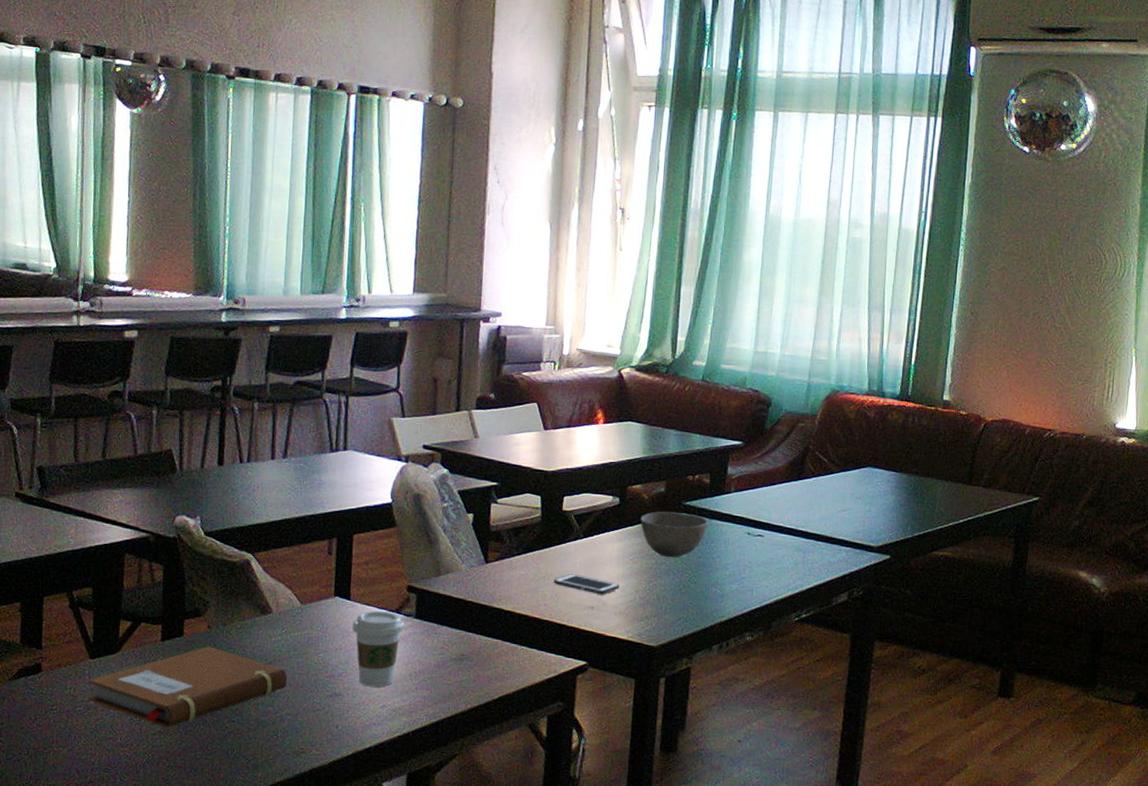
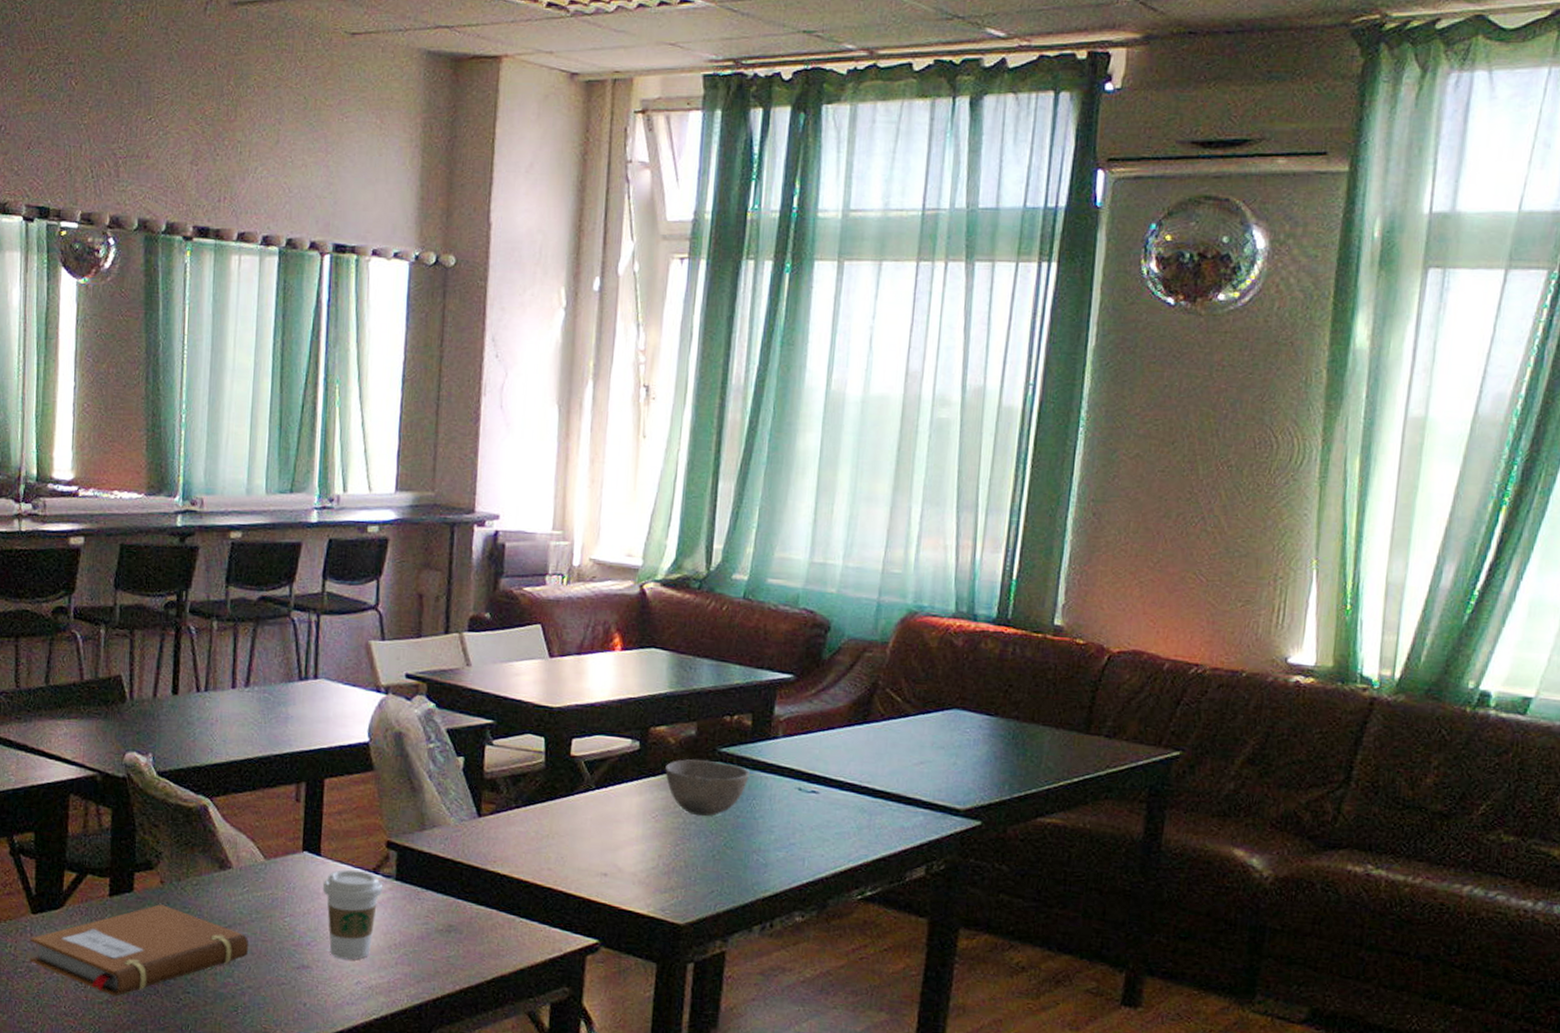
cell phone: present [554,573,620,595] -> none [559,832,639,859]

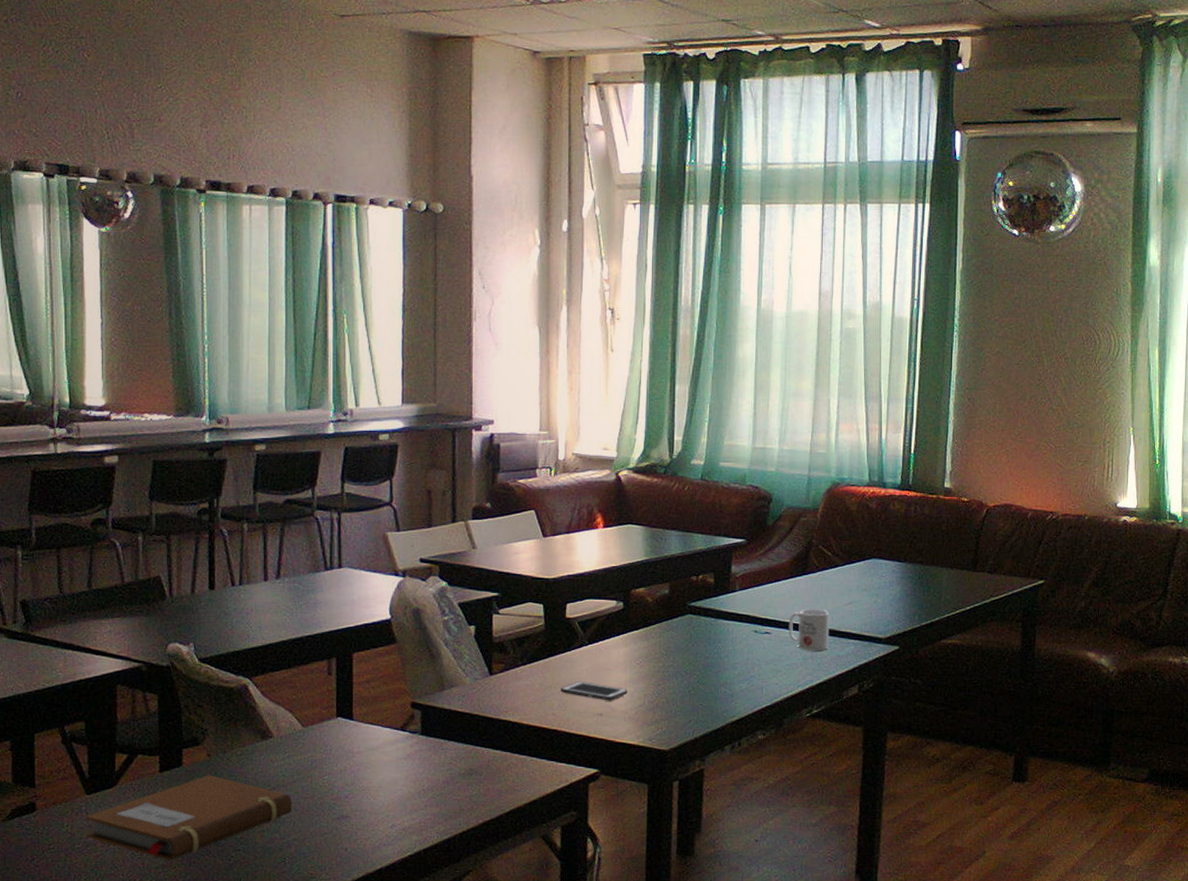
coffee cup: present [322,869,383,960] -> none [356,729,411,807]
cell phone: none [559,832,639,859] -> present [560,681,628,701]
bowl: present [665,759,750,817] -> none [646,613,715,660]
mug: none [841,766,895,820] -> present [788,609,830,651]

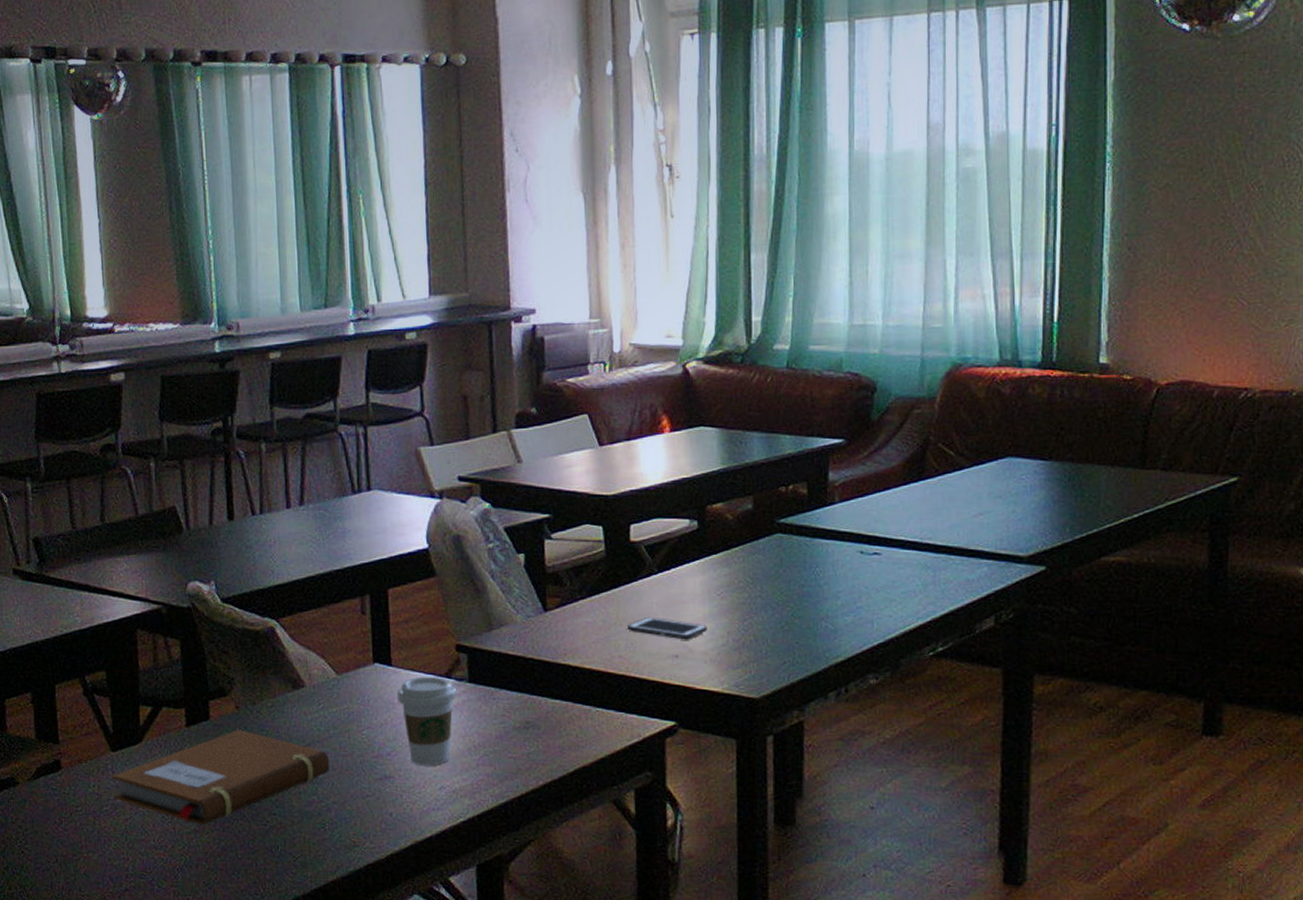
coffee cup: none [356,729,411,807] -> present [396,676,457,766]
mug: present [788,609,830,651] -> none [903,522,955,575]

